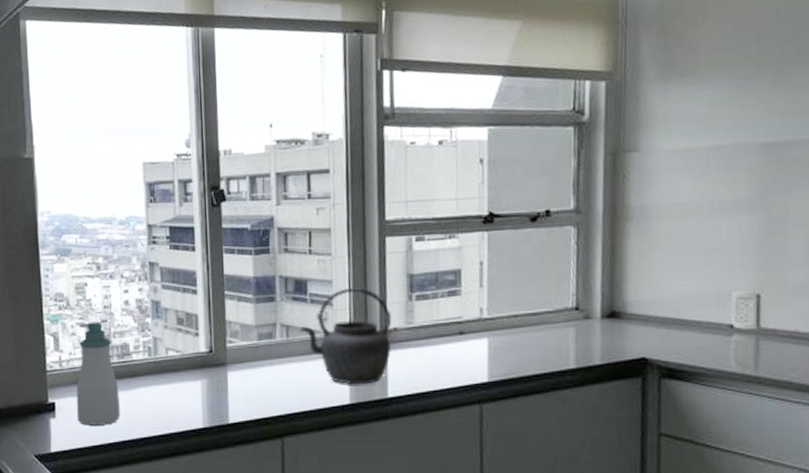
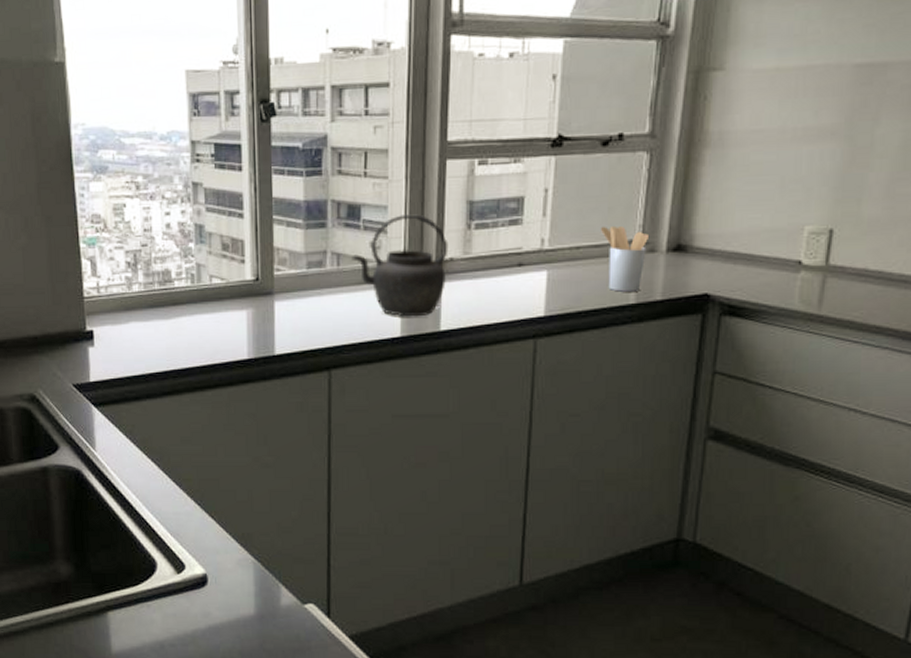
soap bottle: present [76,321,120,426] -> none [115,245,162,355]
utensil holder: none [535,294,584,357] -> present [600,225,650,292]

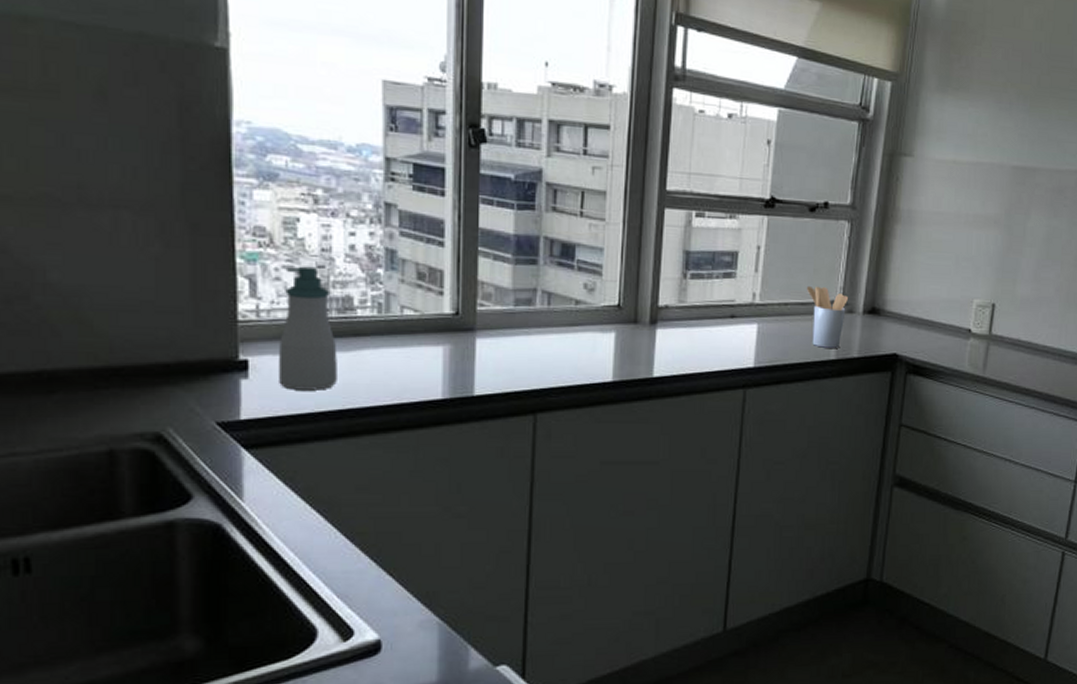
soap bottle: none [115,245,162,355] -> present [278,266,337,390]
kettle: present [351,213,449,317] -> none [563,257,664,362]

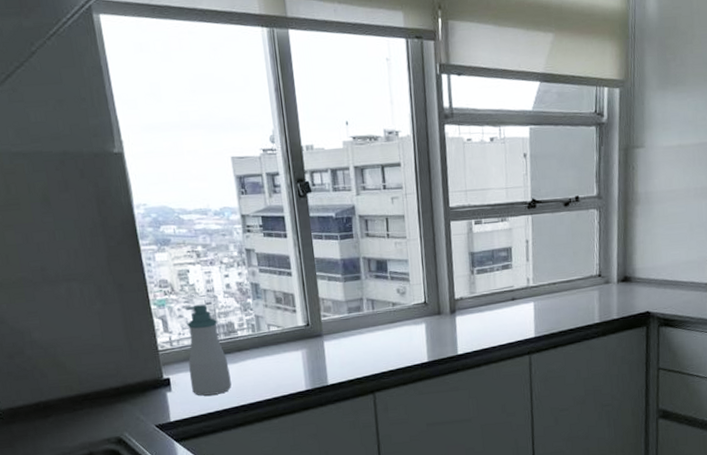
utensil holder: present [806,285,849,348] -> none [569,265,605,315]

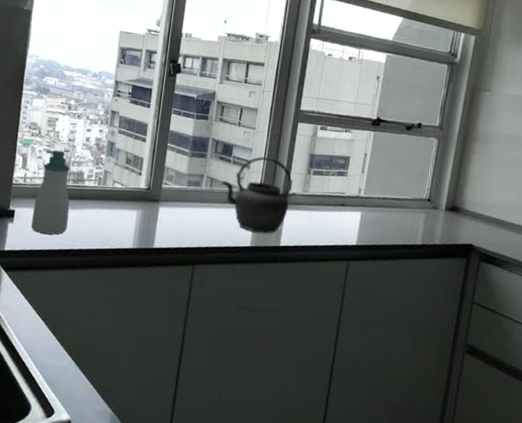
kettle: none [383,264,459,347] -> present [221,156,293,234]

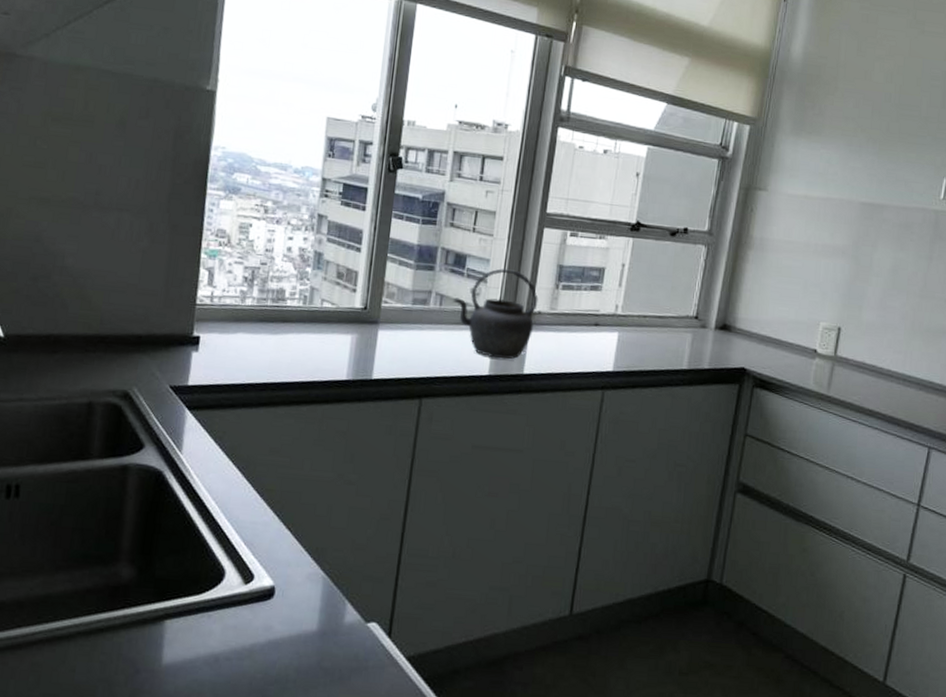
soap bottle: present [31,150,71,235] -> none [220,262,269,366]

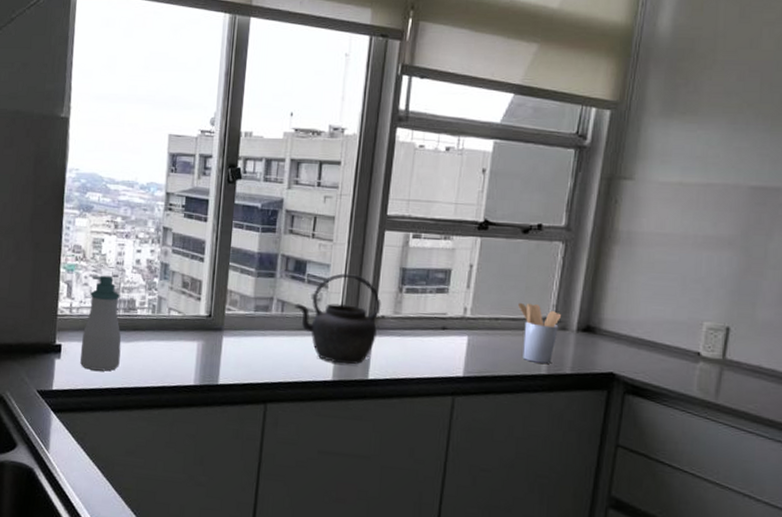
soap bottle: none [220,262,269,366] -> present [80,275,122,371]
utensil holder: none [663,301,703,359] -> present [517,302,562,364]

